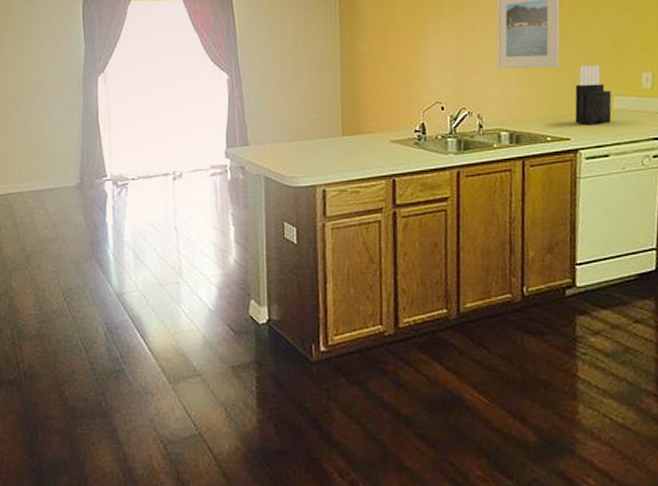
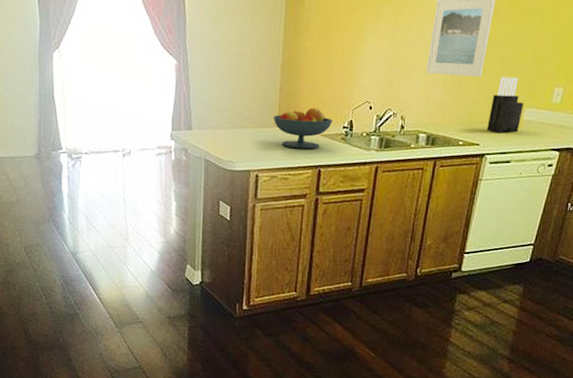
fruit bowl: none [336,112,402,158] -> present [273,108,333,149]

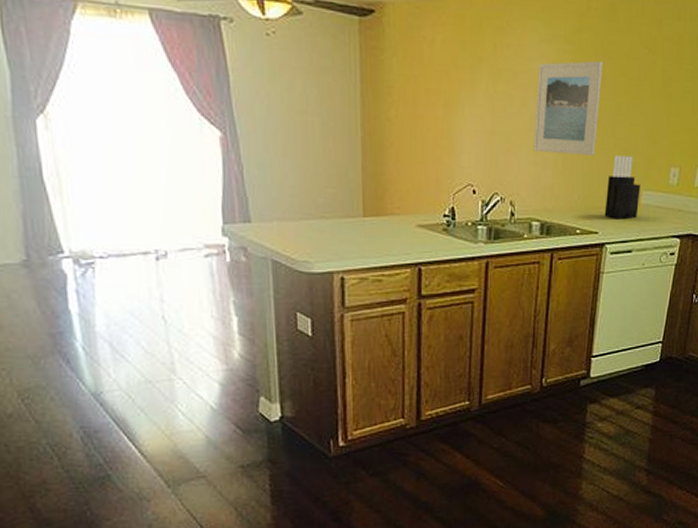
fruit bowl: present [273,108,333,149] -> none [356,192,430,243]

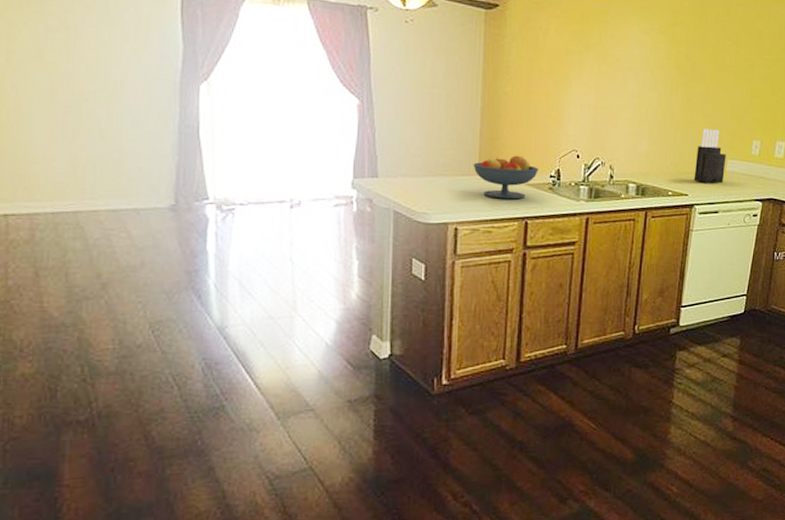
fruit bowl: none [356,192,430,243] -> present [473,155,538,200]
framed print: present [533,60,602,156] -> none [632,49,693,128]

